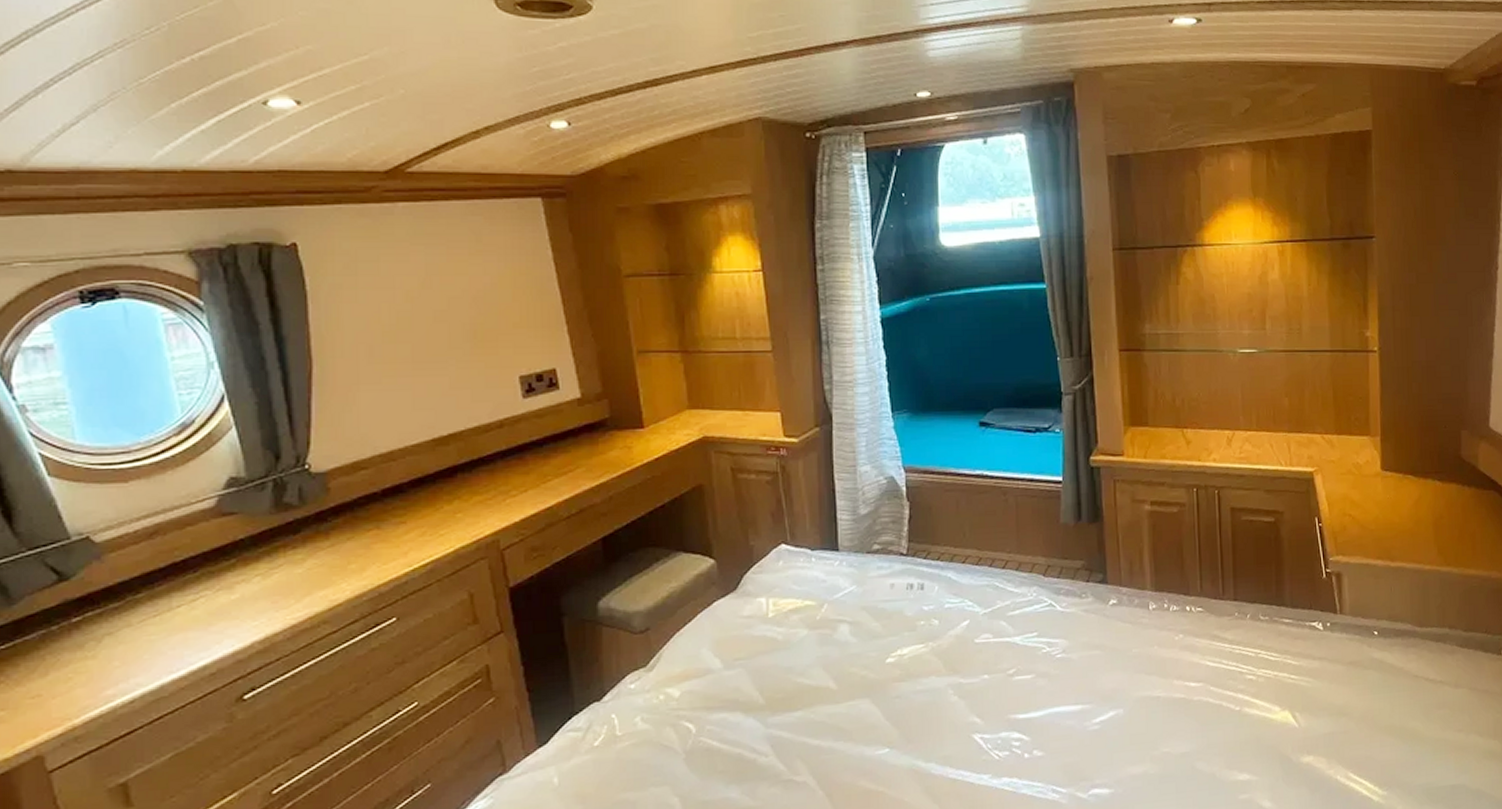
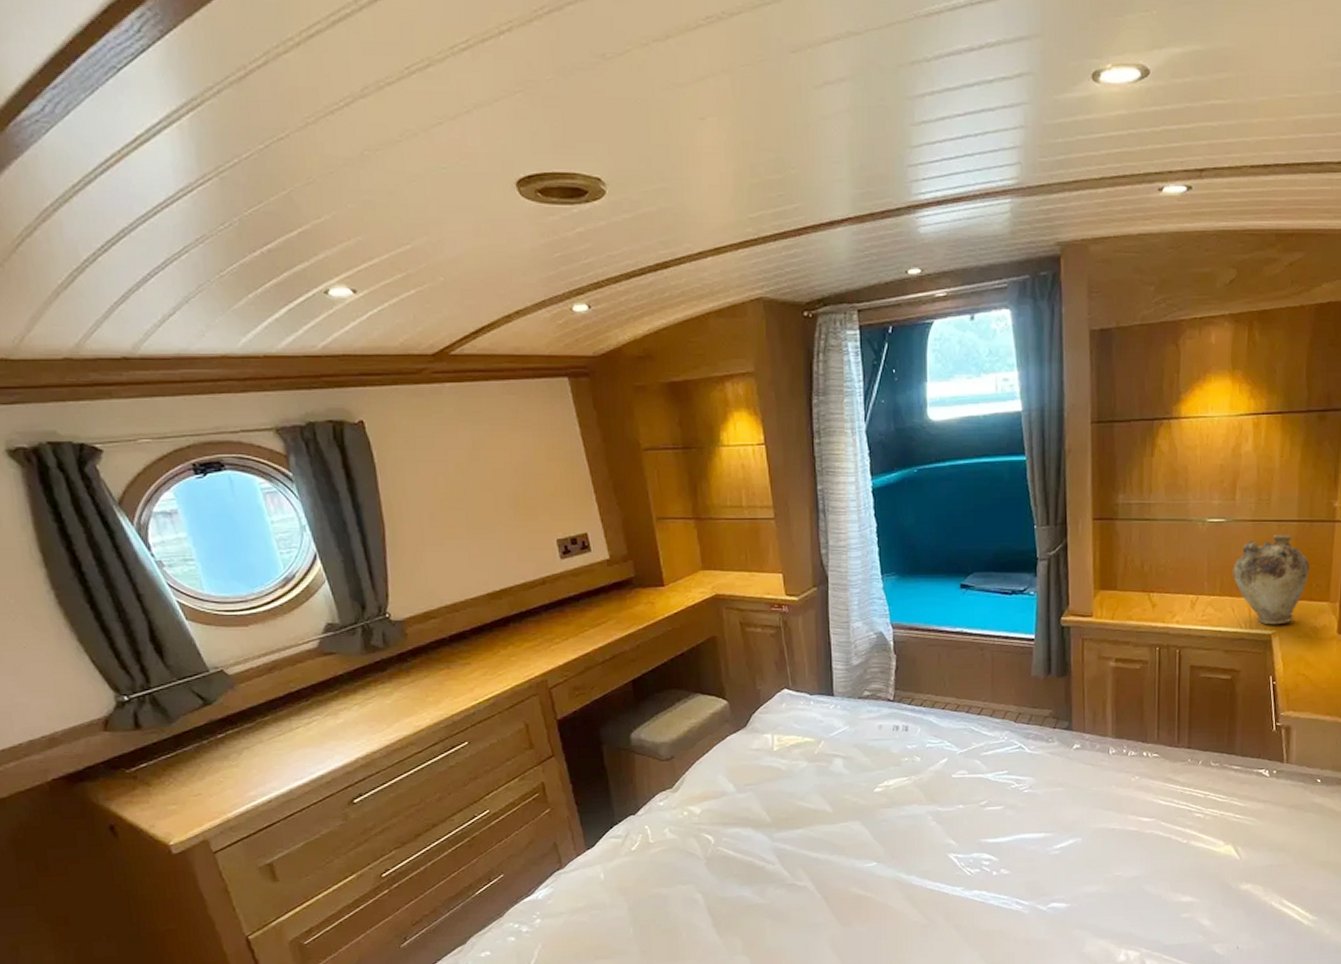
vase: none [1268,366,1347,462] -> present [1233,535,1310,625]

